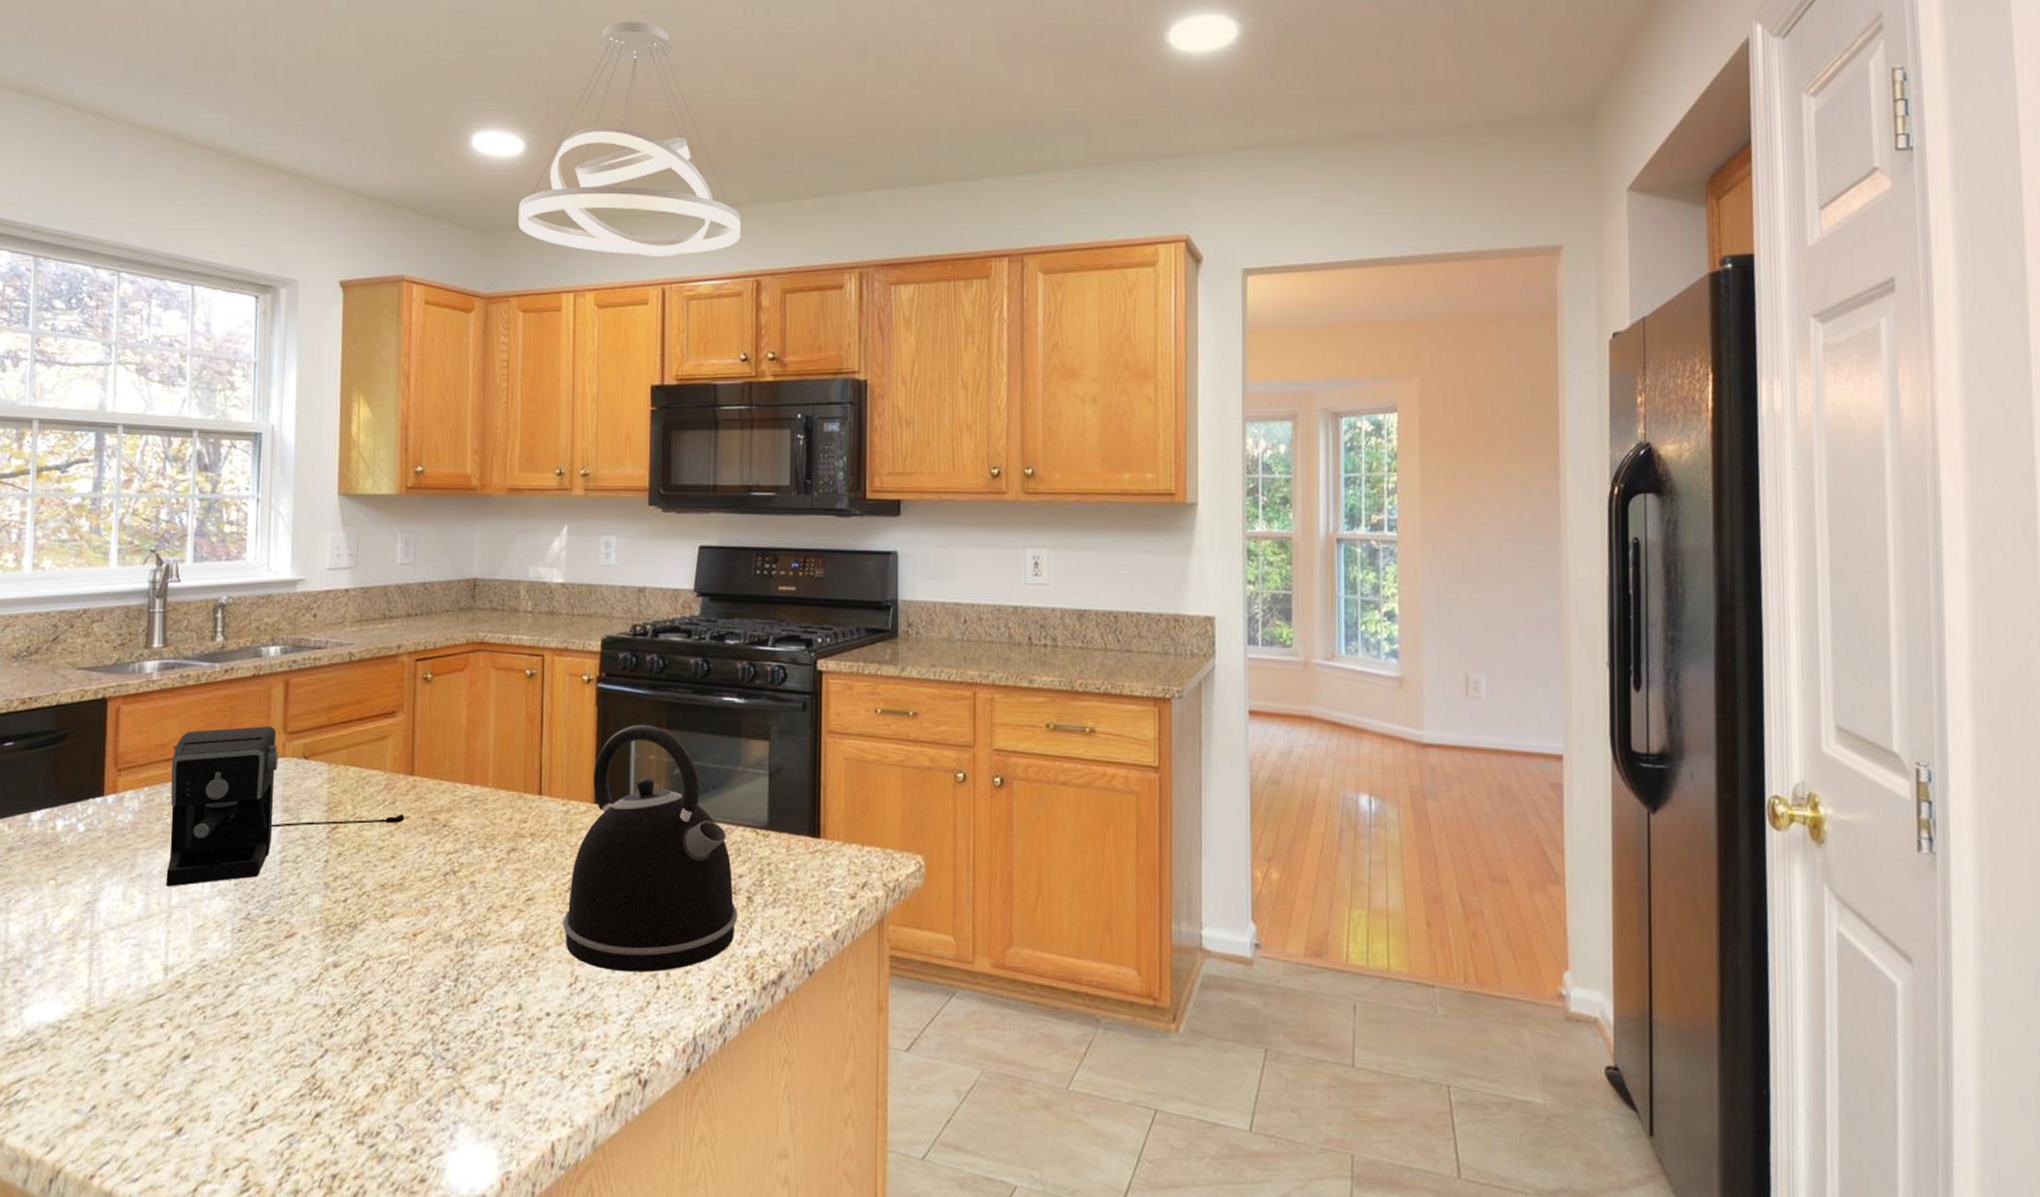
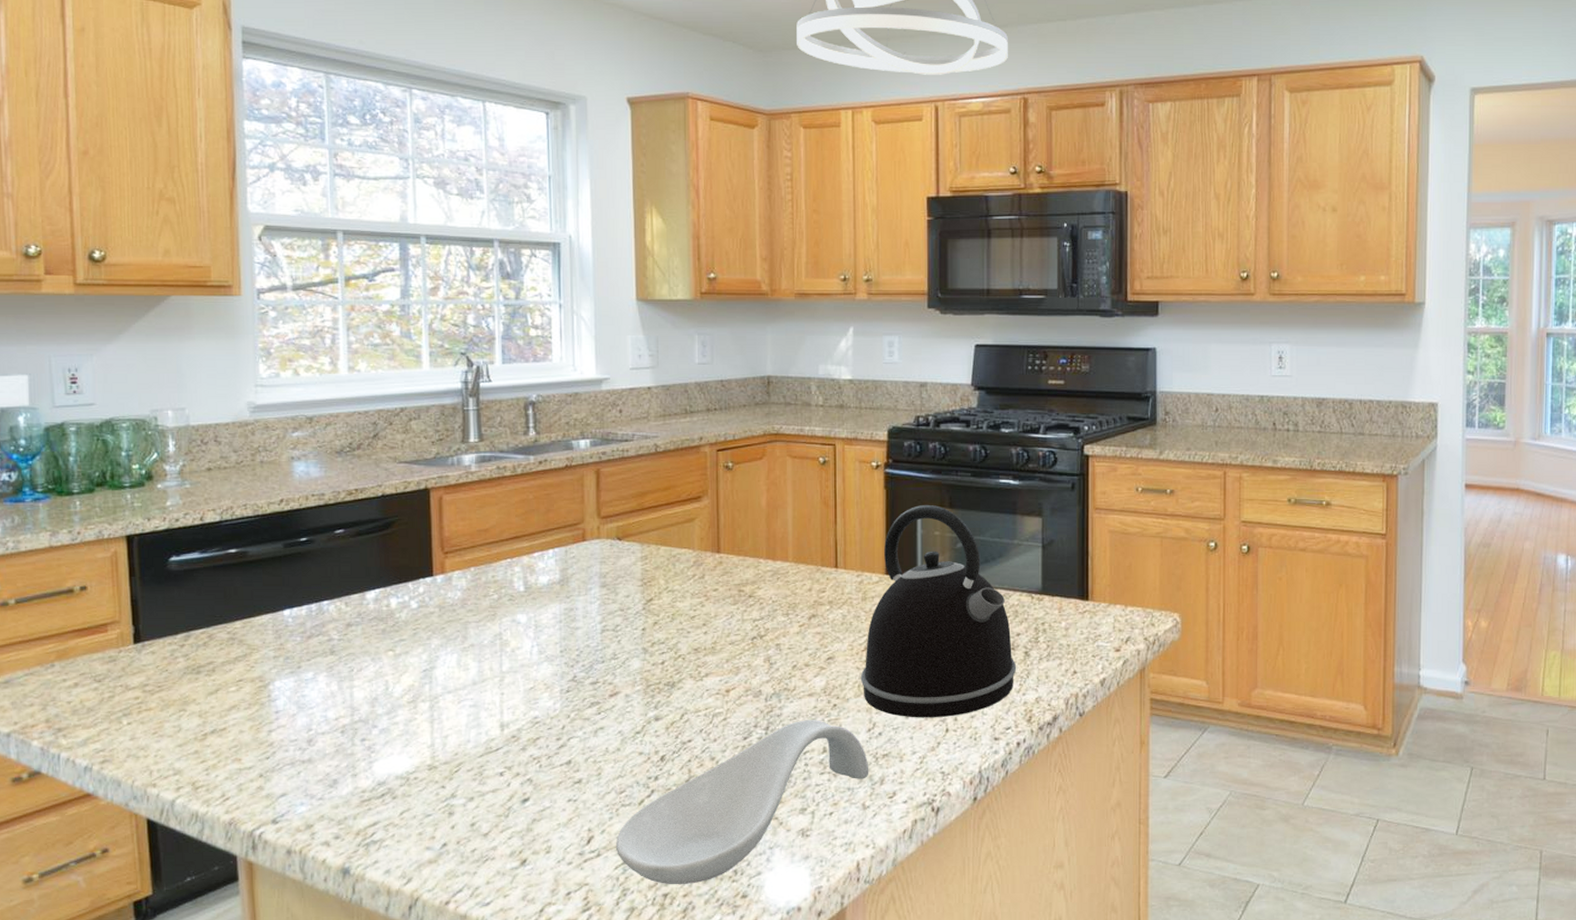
coffee maker: present [166,726,405,887] -> none [494,512,713,655]
spoon rest: none [282,971,569,1165] -> present [616,720,869,885]

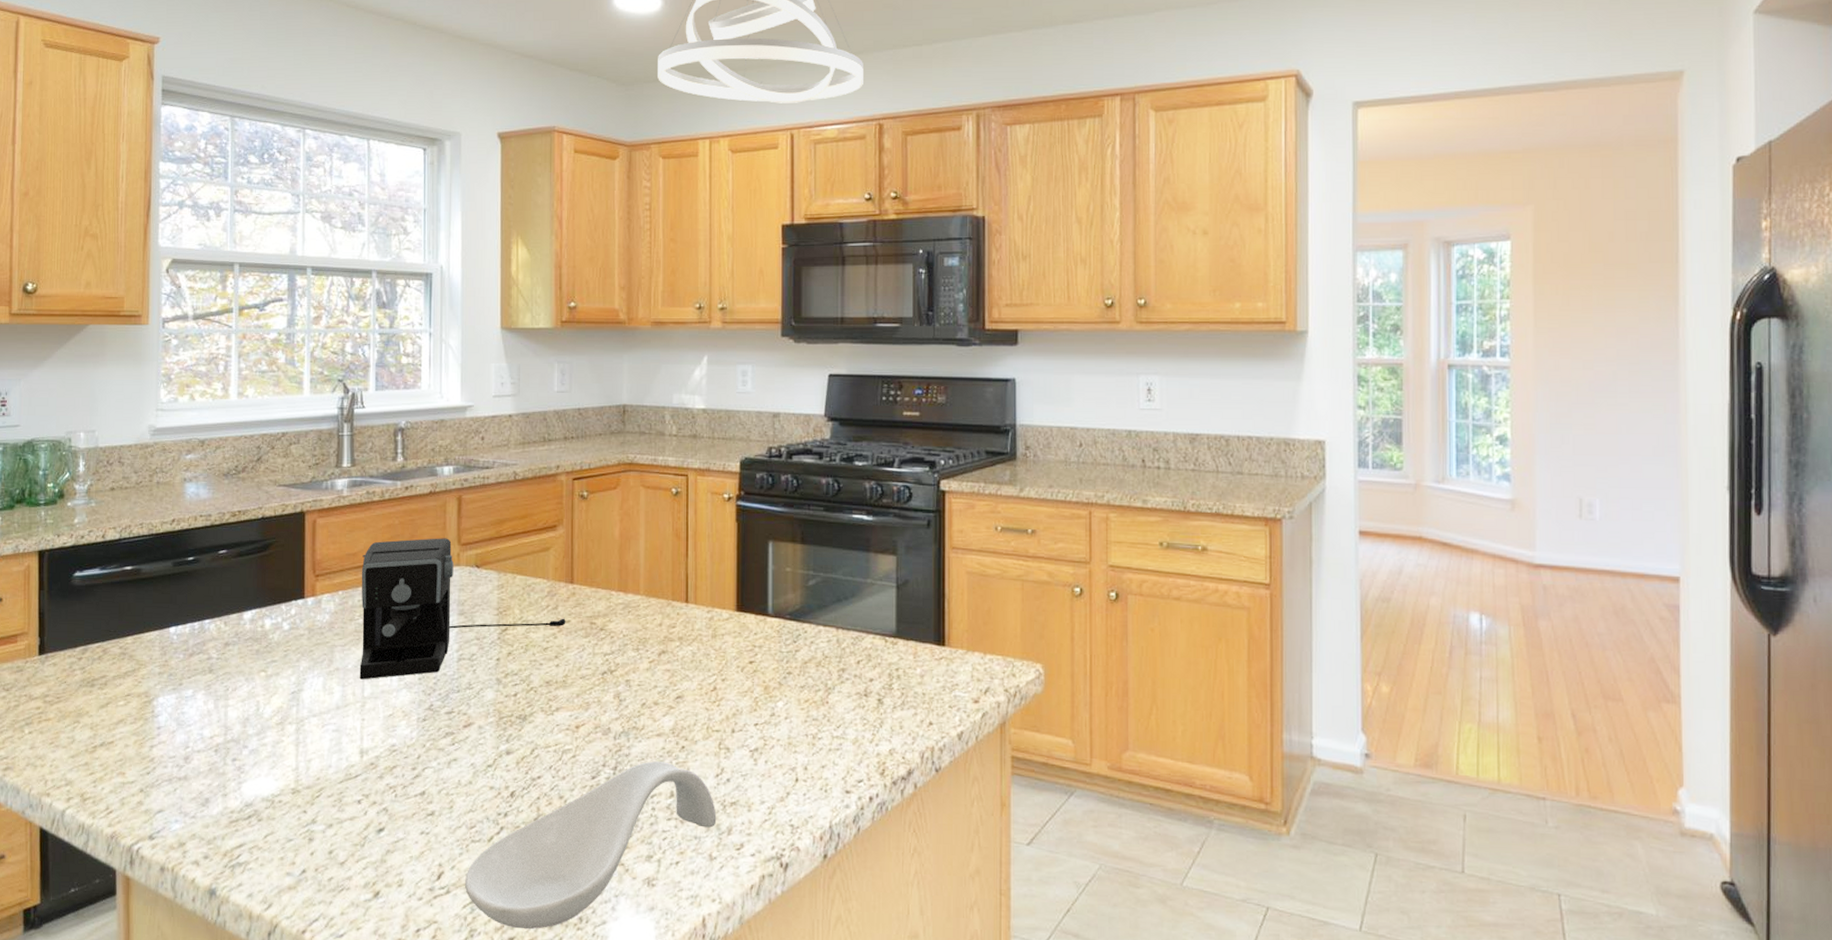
coffee maker: none [494,512,713,655] -> present [359,538,566,680]
kettle: present [860,504,1017,718] -> none [709,539,870,766]

